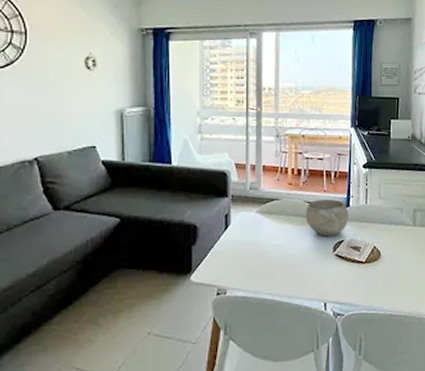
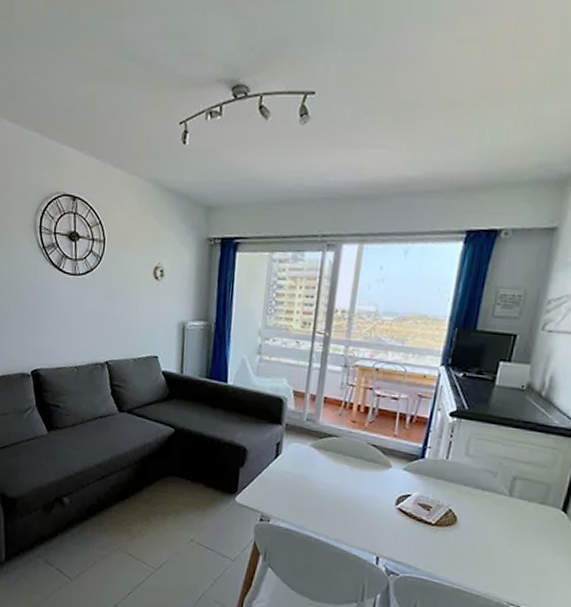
bowl: present [305,198,348,236] -> none [367,443,422,488]

